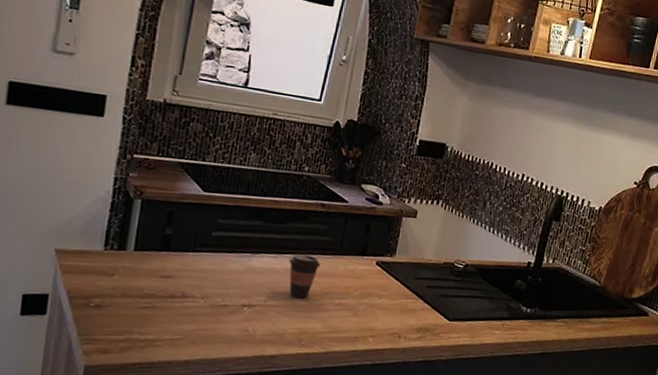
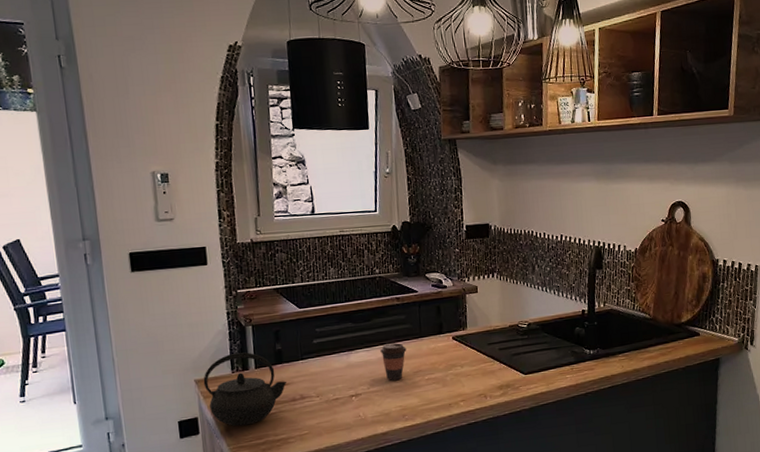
kettle: none [65,227,170,316] -> present [203,352,287,427]

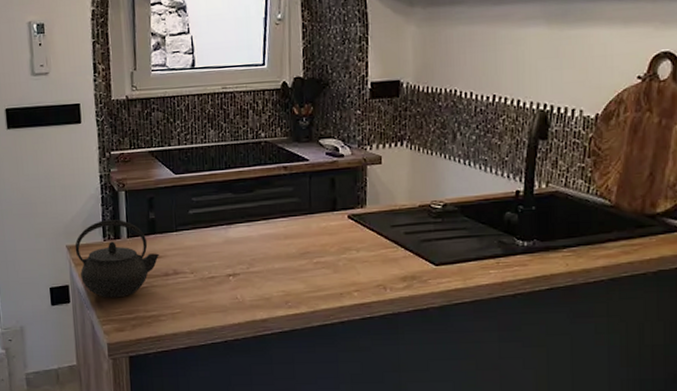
coffee cup: present [380,343,407,381] -> none [263,218,293,261]

